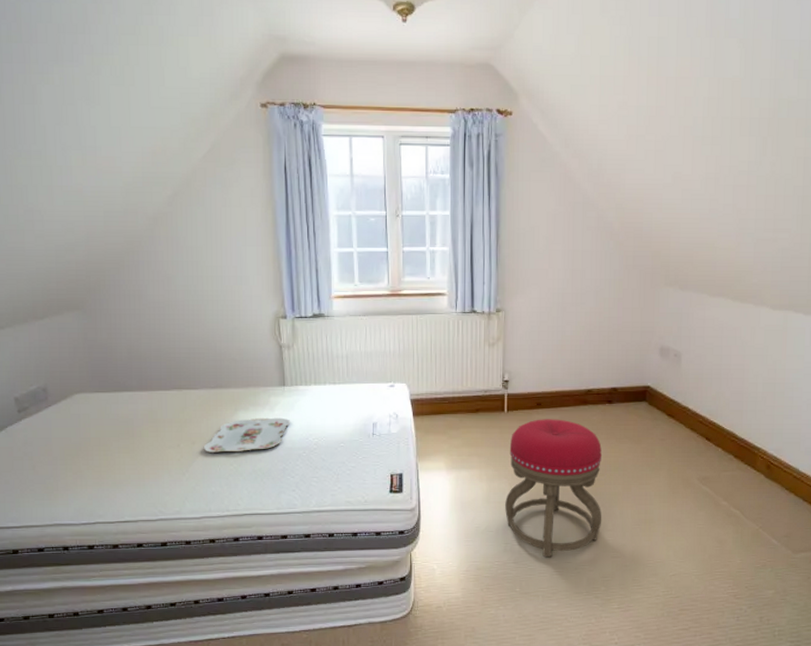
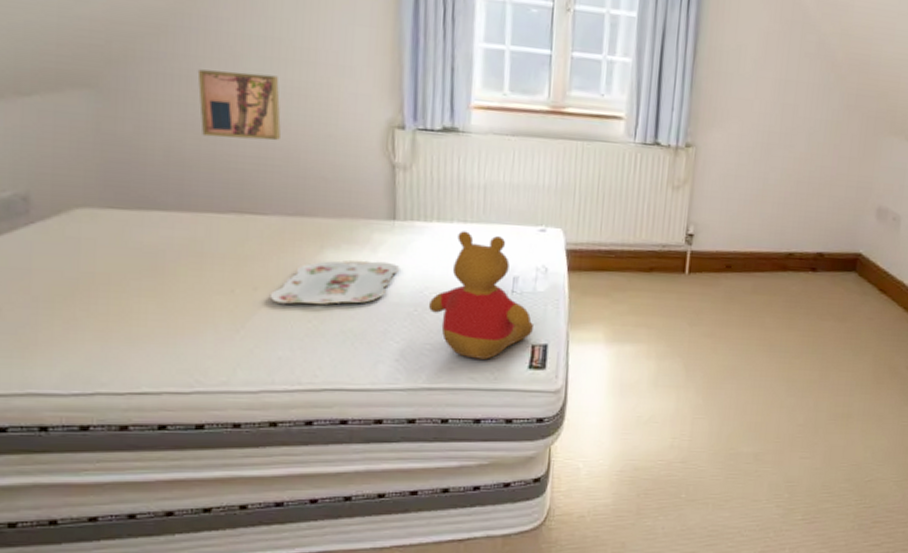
wall art: none [145,288,203,336] -> present [197,69,282,141]
teddy bear: none [313,391,390,487] -> present [428,231,533,359]
stool: present [505,419,603,558] -> none [675,285,800,457]

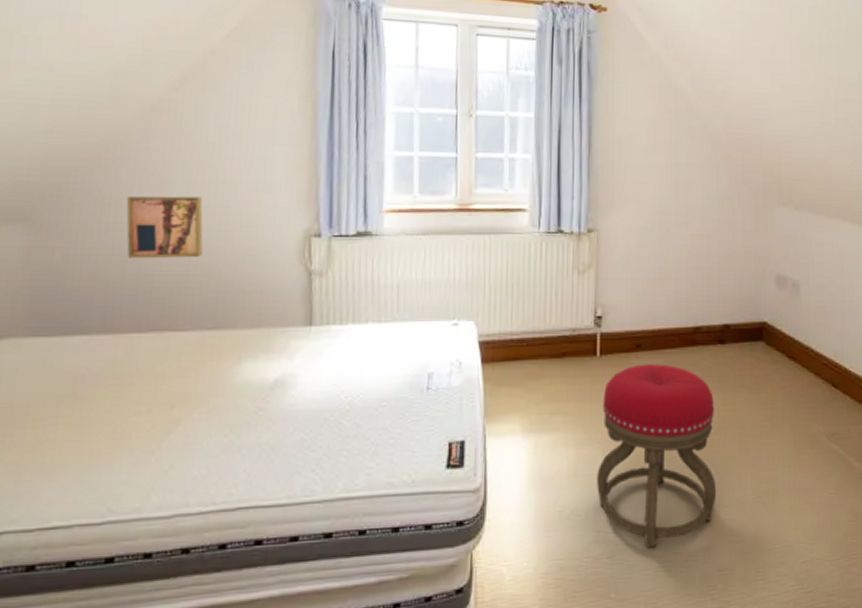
serving tray: present [269,259,399,304] -> none [186,368,315,420]
teddy bear: present [428,231,533,359] -> none [344,331,449,462]
stool: none [675,285,800,457] -> present [597,364,717,548]

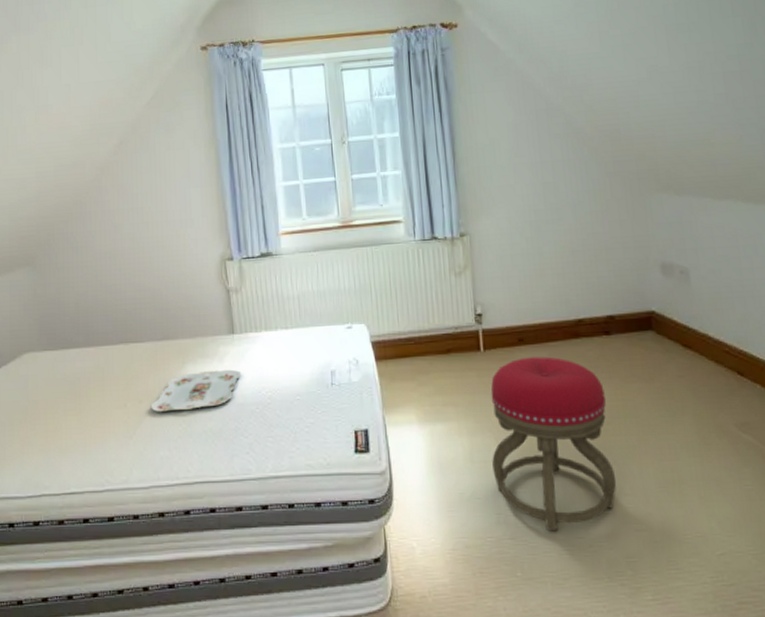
wall art: present [126,195,204,259] -> none [92,235,149,288]
serving tray: none [186,368,315,420] -> present [150,369,241,412]

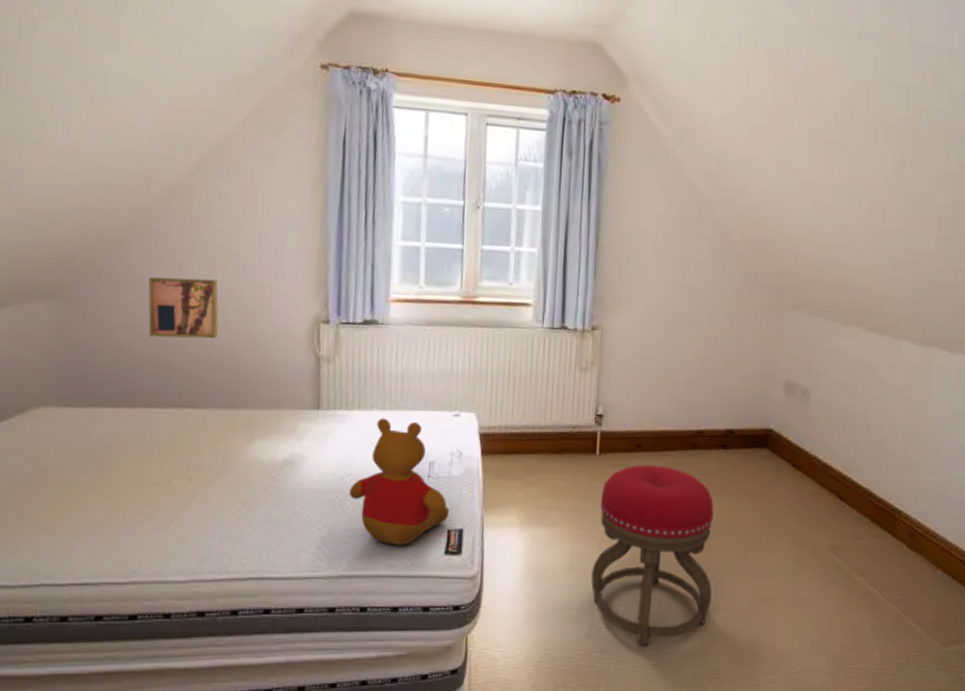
wall art: none [92,235,149,288] -> present [148,277,219,339]
serving tray: present [150,369,241,412] -> none [202,449,322,493]
teddy bear: none [266,336,354,447] -> present [348,418,449,545]

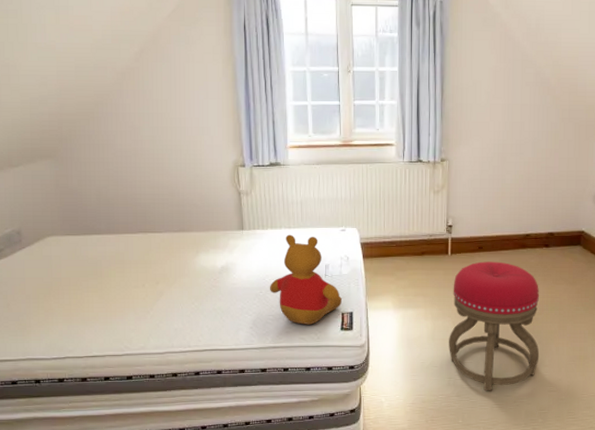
wall art: present [148,277,219,339] -> none [113,138,167,183]

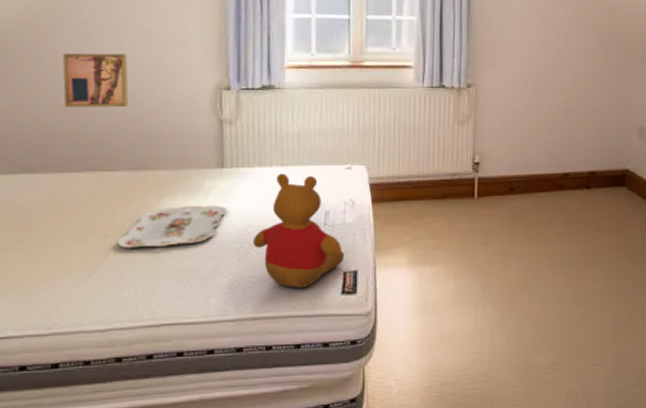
wall art: none [113,138,167,183] -> present [62,53,129,108]
serving tray: none [166,259,248,292] -> present [117,205,227,248]
stool: present [449,261,540,391] -> none [474,206,582,368]

